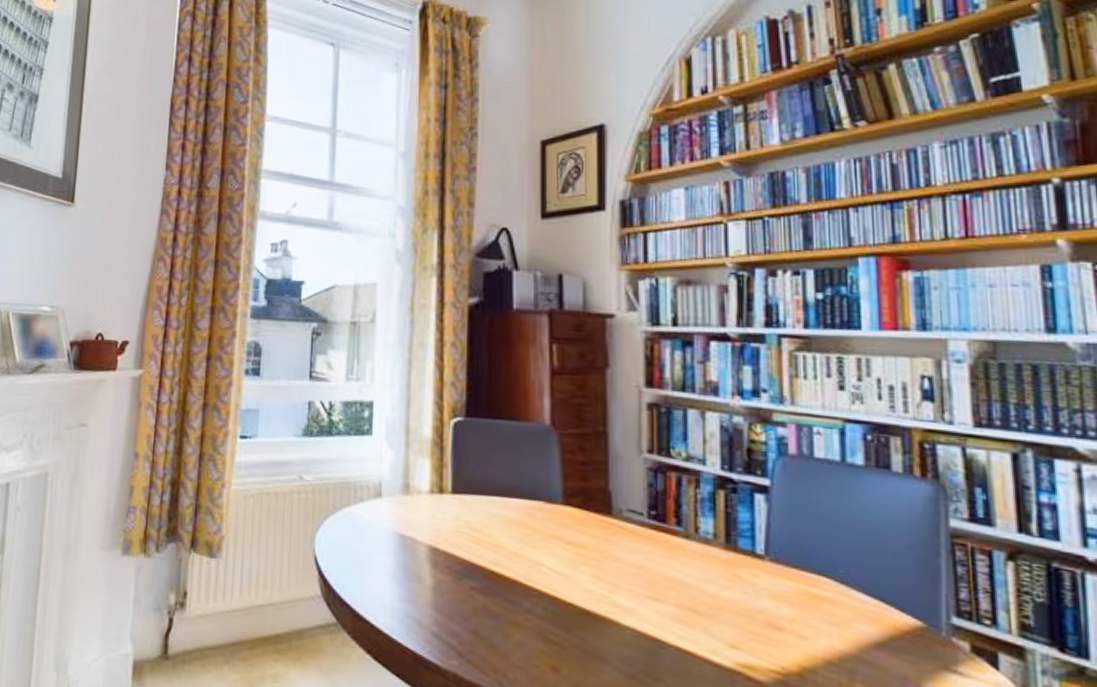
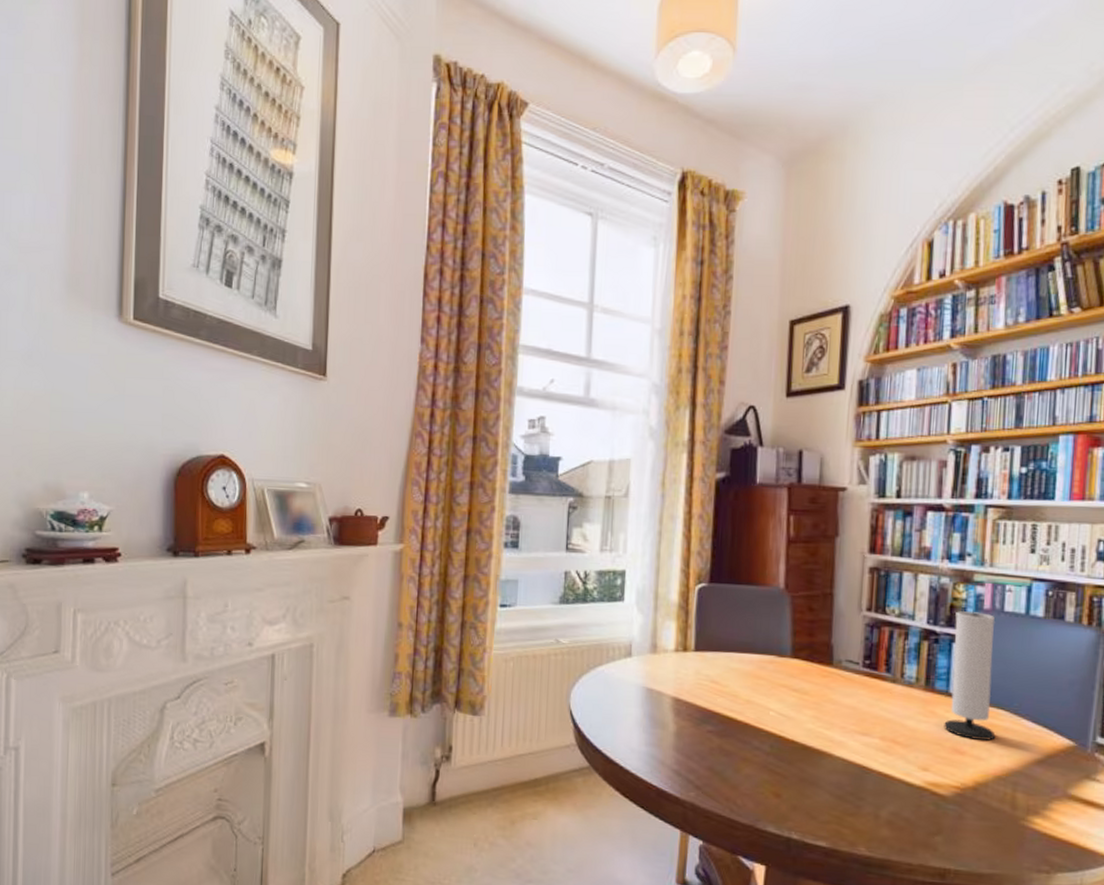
speaker: none [753,455,820,615] -> present [944,610,996,741]

